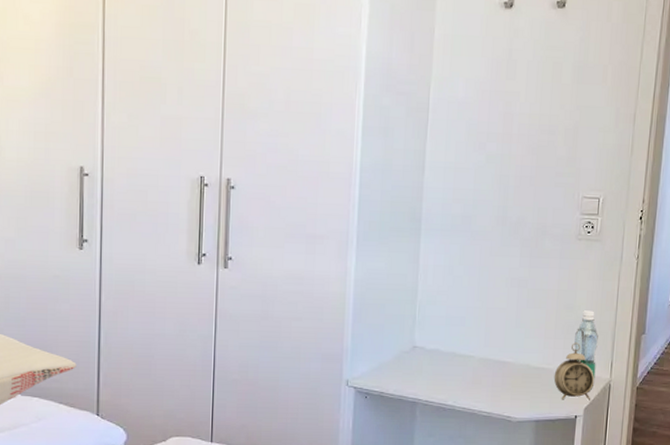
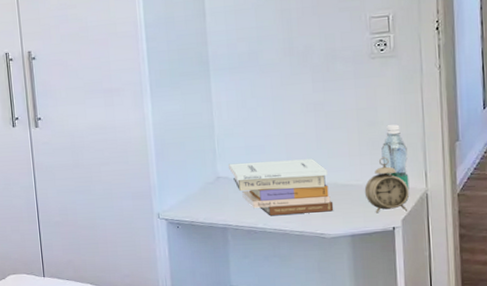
books: none [427,333,524,394] -> present [229,158,334,216]

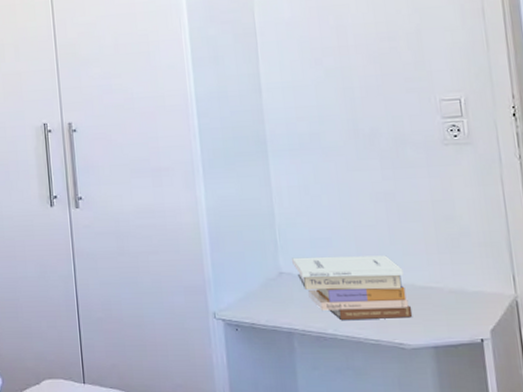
alarm clock: present [364,157,409,214] -> none [446,256,497,322]
bottle: present [381,124,410,202] -> none [462,220,498,310]

